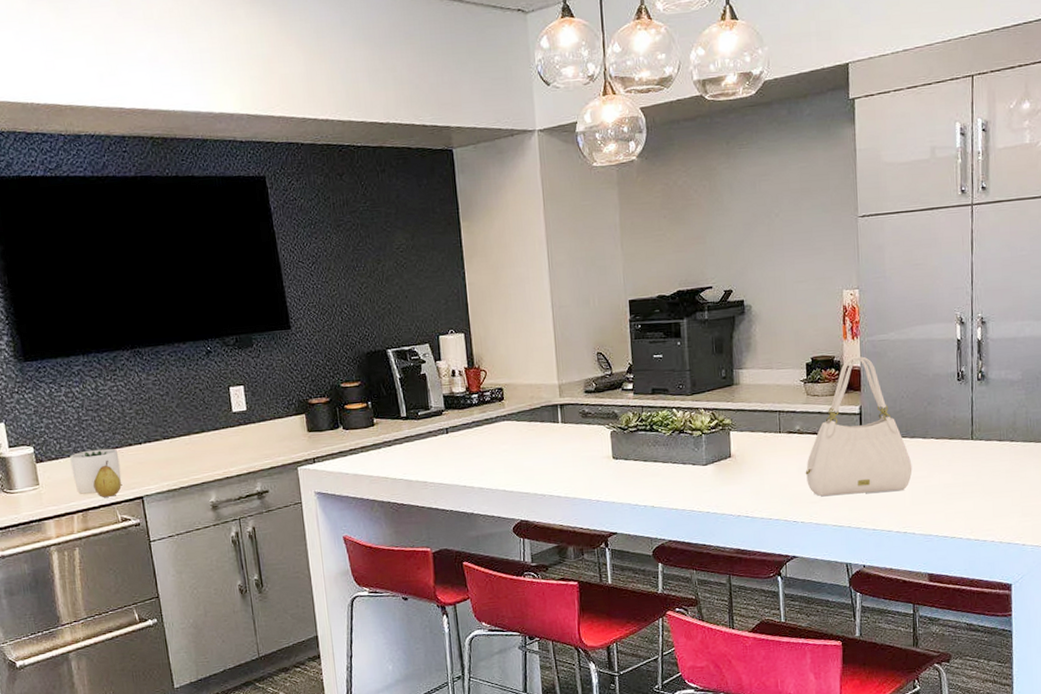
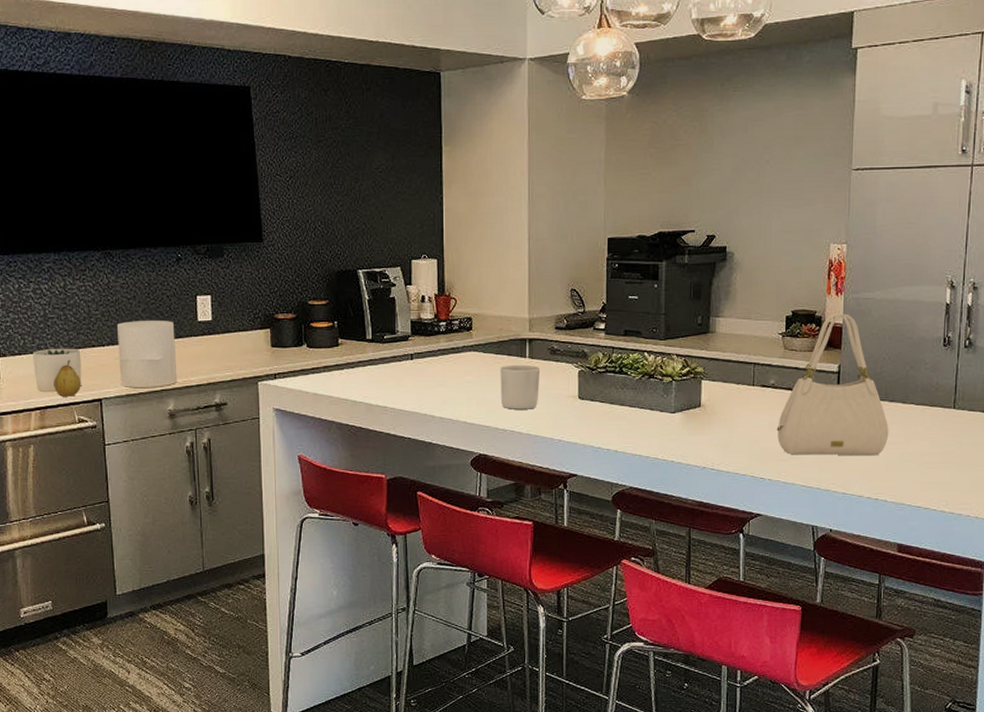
paper towel roll: none [151,414,218,484] -> present [115,319,178,389]
mug: none [534,429,574,475] -> present [500,364,541,410]

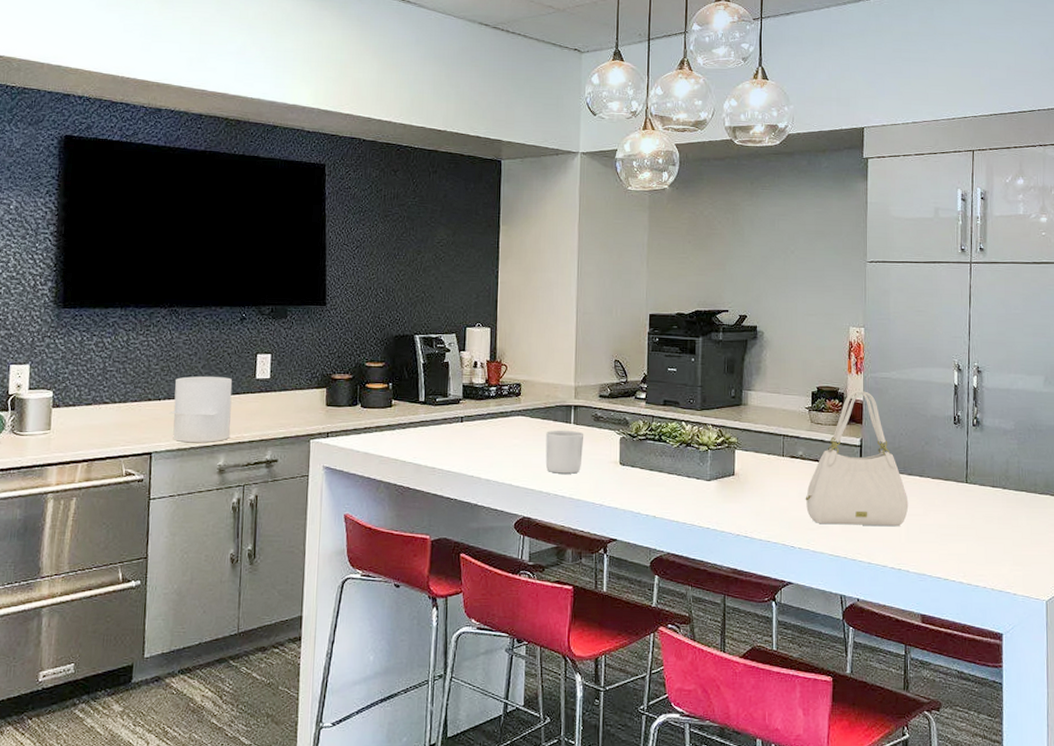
planter: present [33,348,82,393] -> none [86,400,136,445]
fruit: present [54,359,81,397] -> none [104,412,133,449]

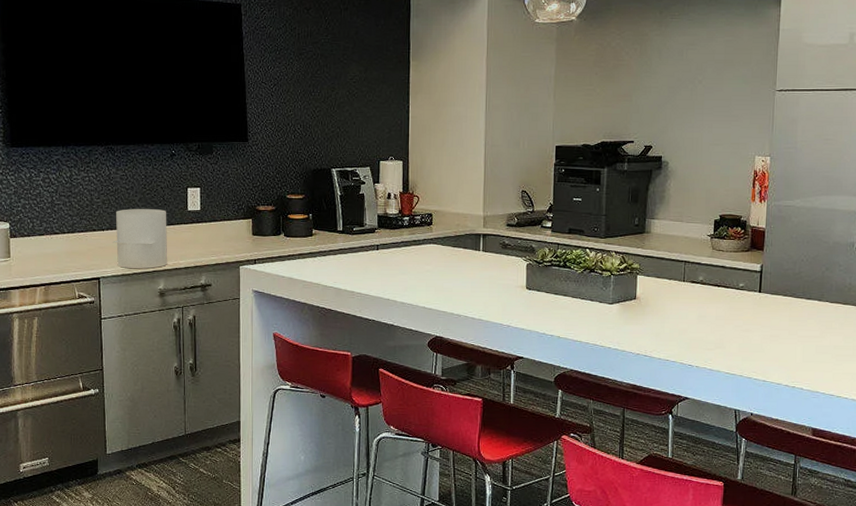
mug: present [545,430,584,474] -> none [456,257,493,297]
handbag: present [805,390,909,527] -> none [704,218,806,348]

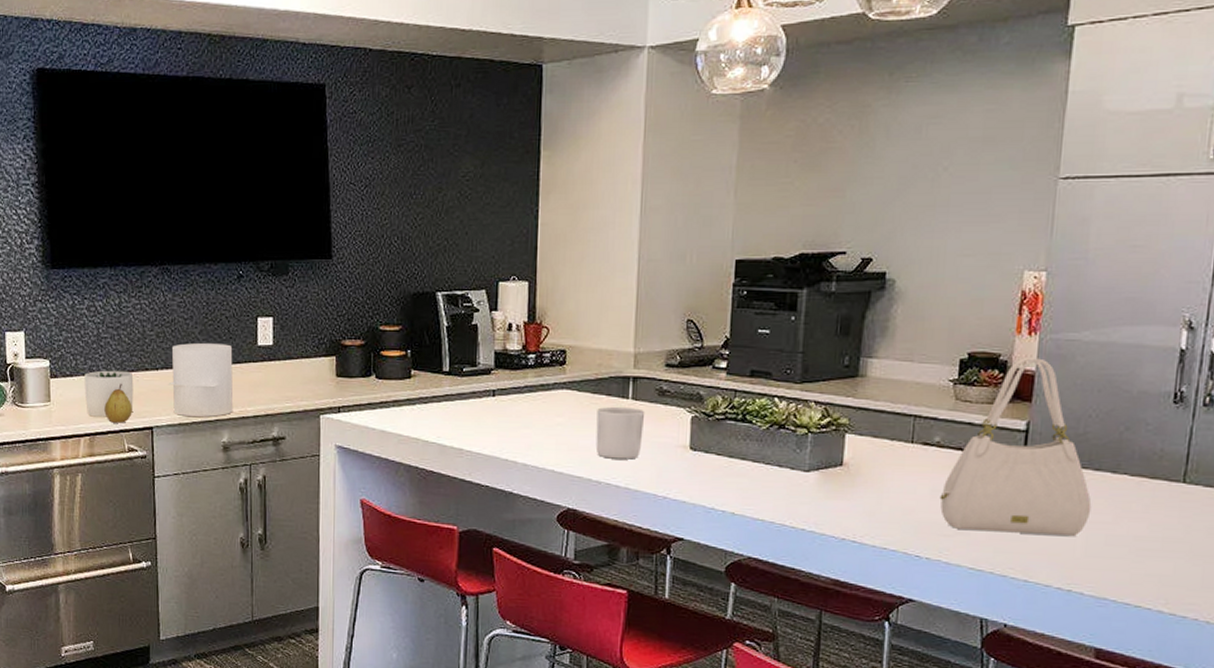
planter: none [40,231,83,271] -> present [84,370,134,419]
fruit: none [58,241,82,275] -> present [104,383,132,423]
mug: none [456,257,493,297] -> present [595,406,645,460]
handbag: none [704,218,806,348] -> present [939,356,1092,537]

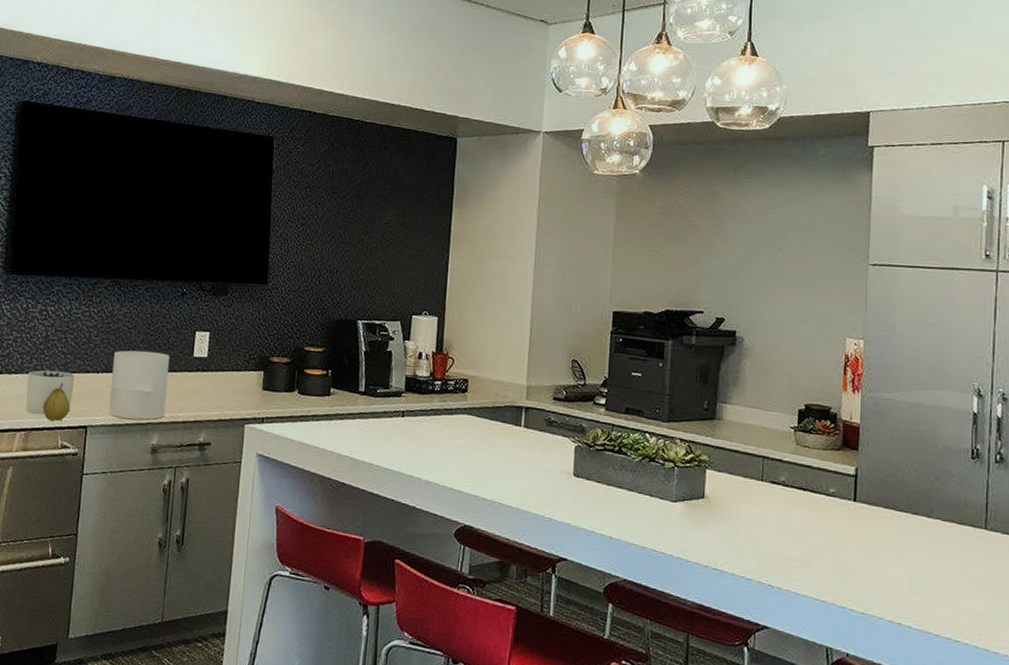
mug: present [595,406,645,460] -> none [491,432,535,482]
handbag: present [939,356,1092,537] -> none [787,410,913,574]

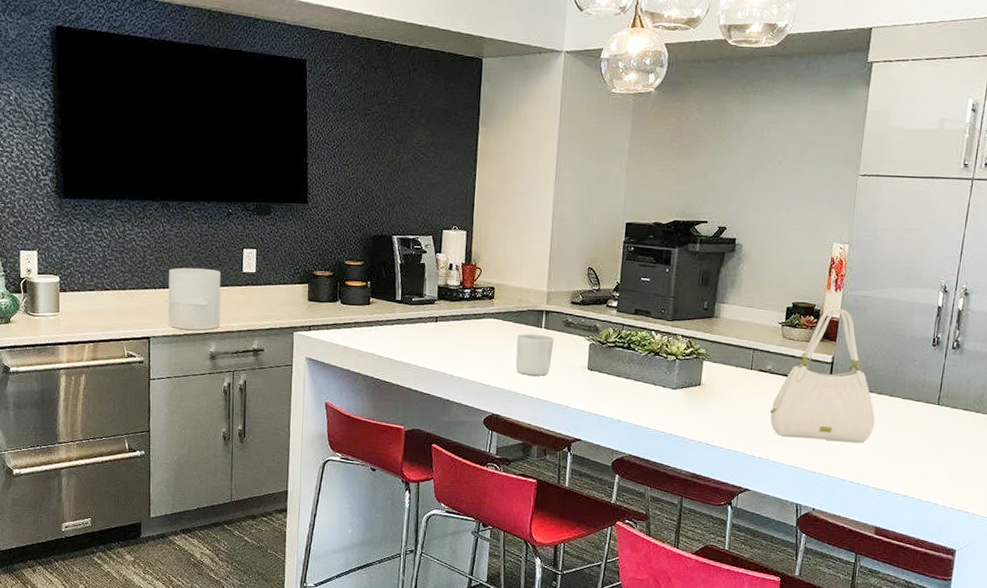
planter: present [26,370,75,415] -> none [90,287,134,328]
fruit: present [43,382,70,421] -> none [107,298,132,333]
mug: none [491,432,535,482] -> present [515,333,554,376]
handbag: none [787,410,913,574] -> present [770,307,876,444]

